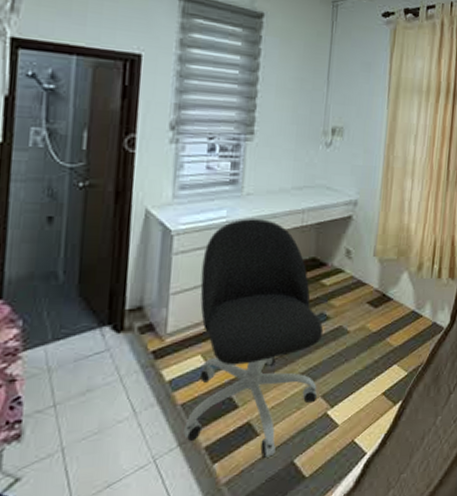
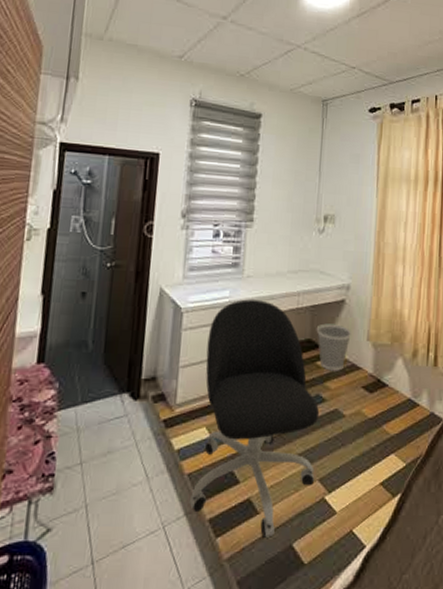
wastebasket: none [321,241,358,289] -> present [316,323,351,371]

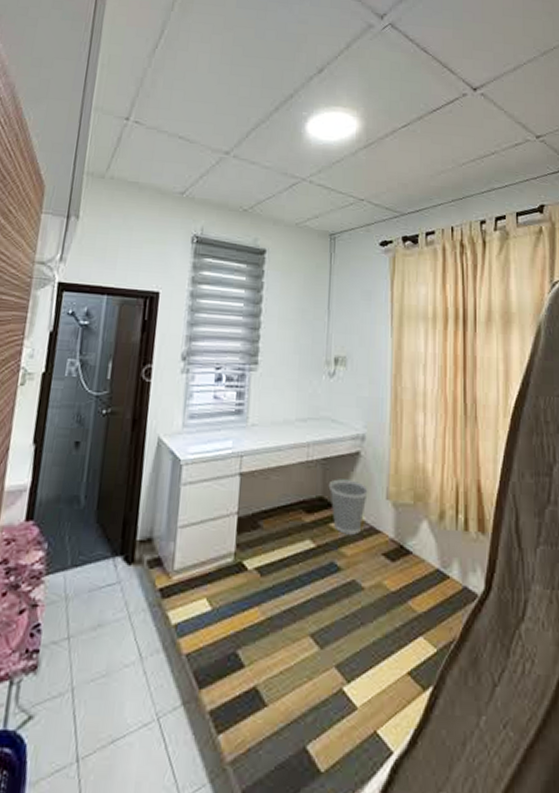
office chair: present [189,299,320,538] -> none [187,450,335,737]

